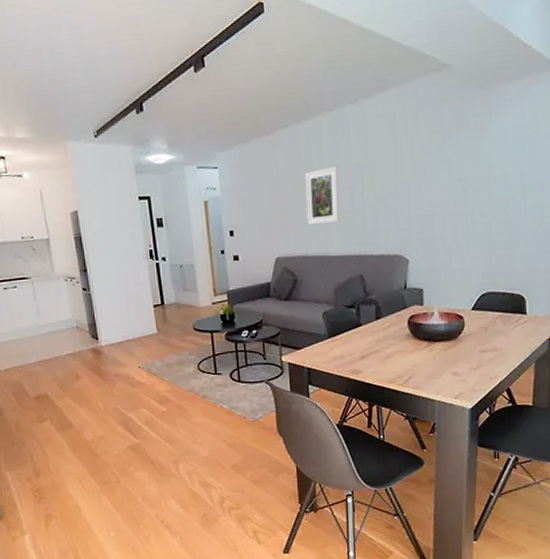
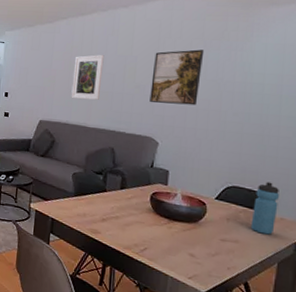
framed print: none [393,144,445,214] -> present [150,49,205,106]
water bottle: none [507,281,531,336] -> present [250,181,279,235]

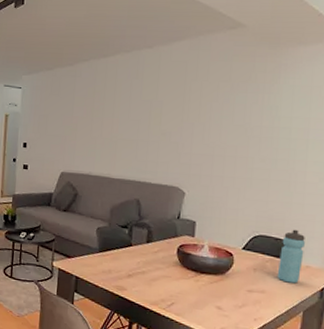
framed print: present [71,55,104,100] -> none [94,100,129,149]
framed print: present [150,49,205,106] -> none [176,93,232,152]

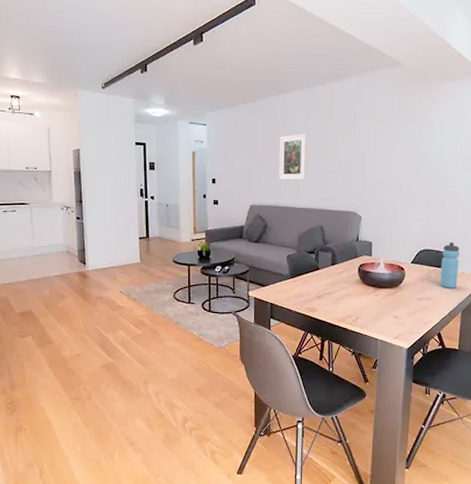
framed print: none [94,100,129,149] -> present [279,134,307,180]

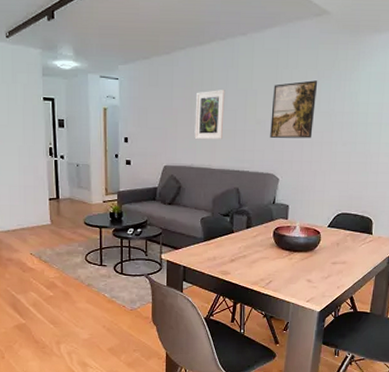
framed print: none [351,124,394,178] -> present [270,80,318,138]
water bottle: present [439,242,459,288] -> none [355,205,378,253]

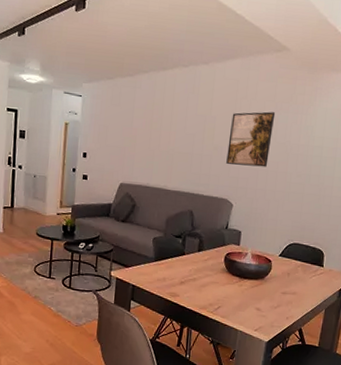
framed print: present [194,90,225,139] -> none [152,113,185,162]

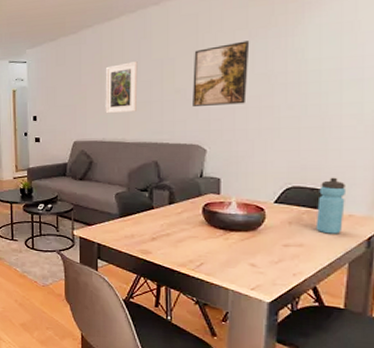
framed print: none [152,113,185,162] -> present [105,61,138,113]
water bottle: none [306,237,330,285] -> present [315,177,345,234]

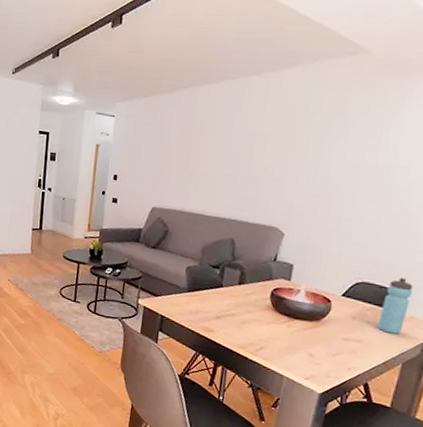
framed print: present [105,61,138,113] -> none [189,131,230,185]
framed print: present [193,41,250,106] -> none [278,126,346,192]

